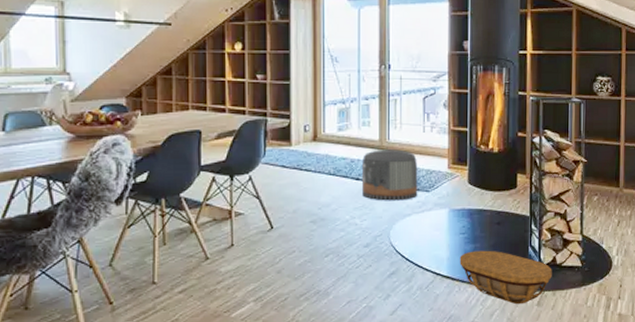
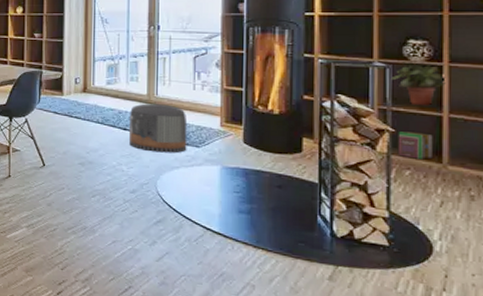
basket: present [459,250,552,305] -> none [233,211,348,275]
potted plant: none [584,97,623,137] -> present [390,62,446,106]
books: none [588,161,613,185] -> present [397,131,433,159]

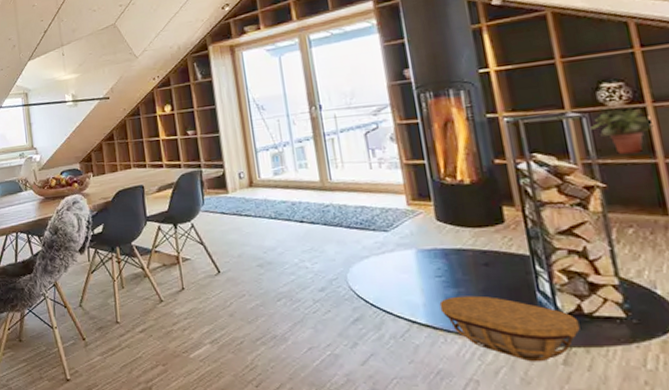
pouf: present [128,103,188,153] -> none [304,189,375,243]
basket: none [233,211,348,275] -> present [439,295,580,362]
books: present [397,131,433,159] -> none [610,184,656,215]

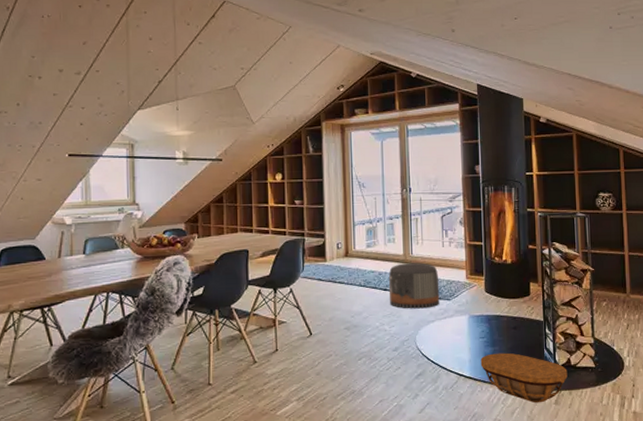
pouf: none [304,189,375,243] -> present [388,262,440,309]
potted plant: present [589,107,654,155] -> none [589,211,625,247]

